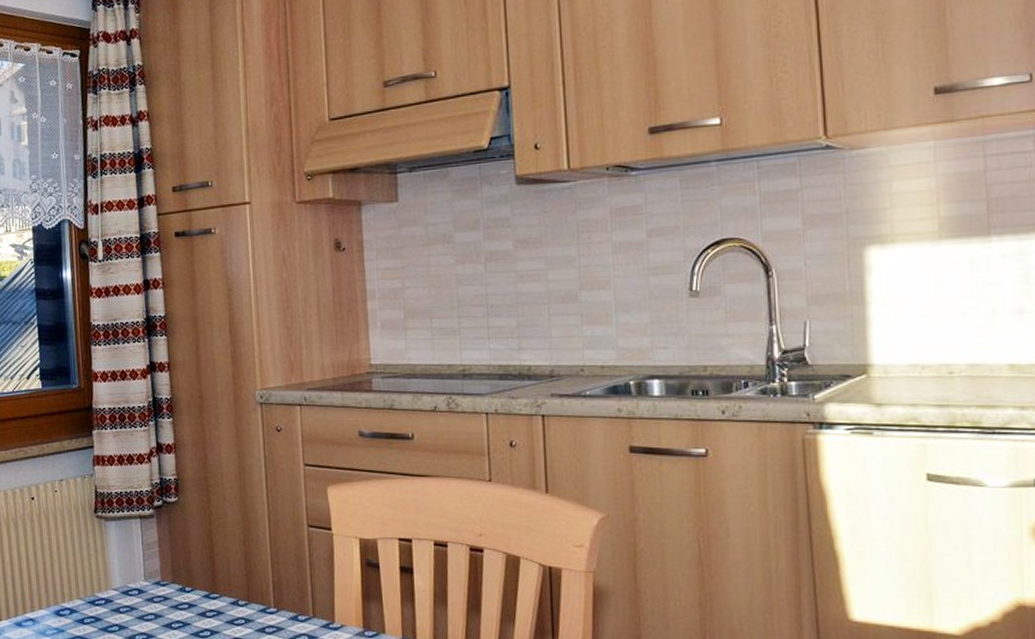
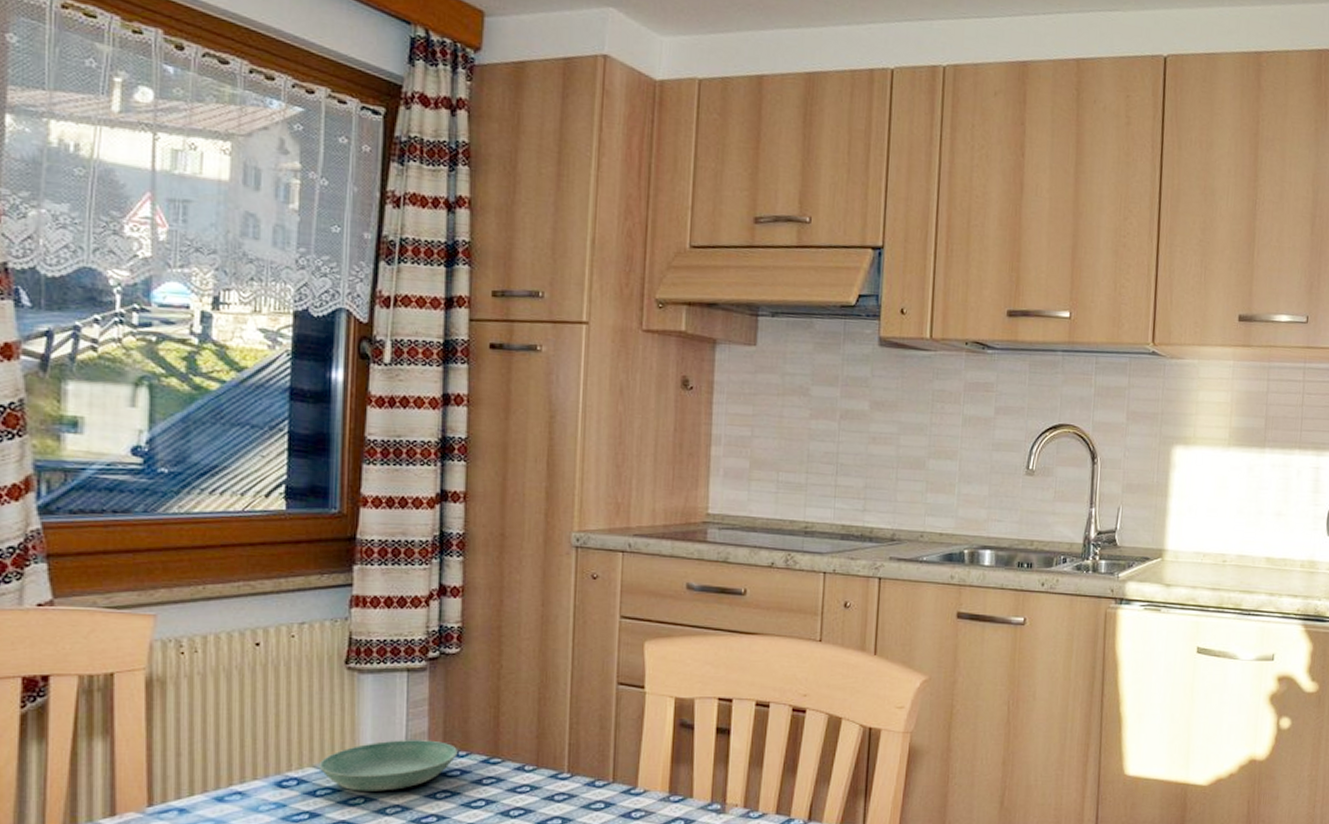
saucer: none [83,577,184,621] -> present [318,740,457,791]

